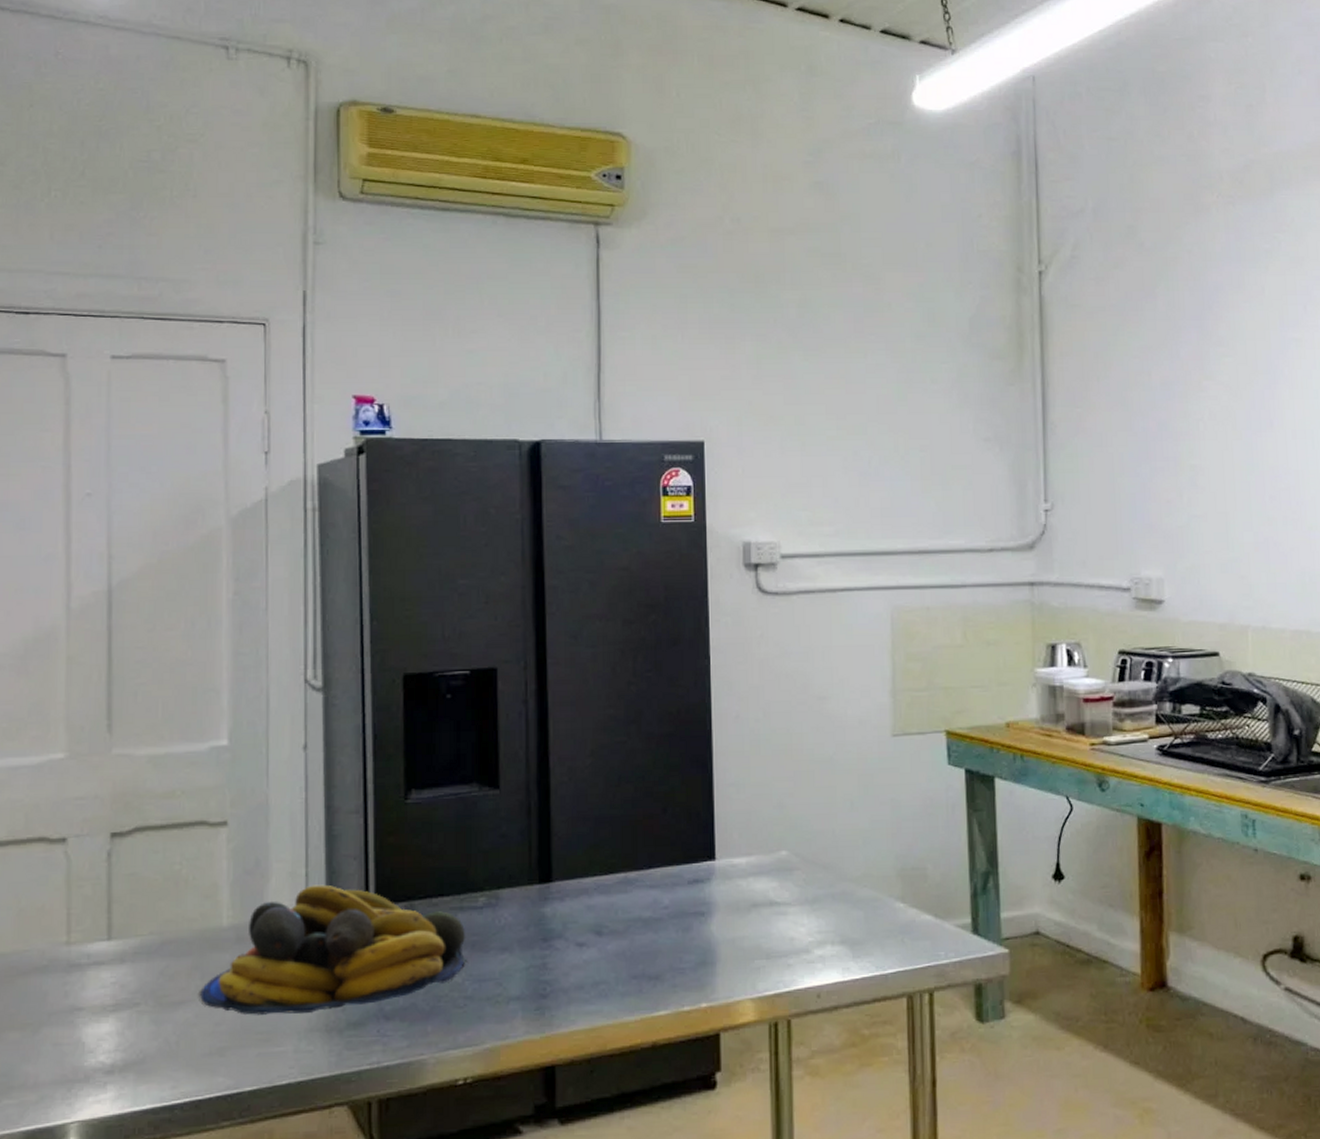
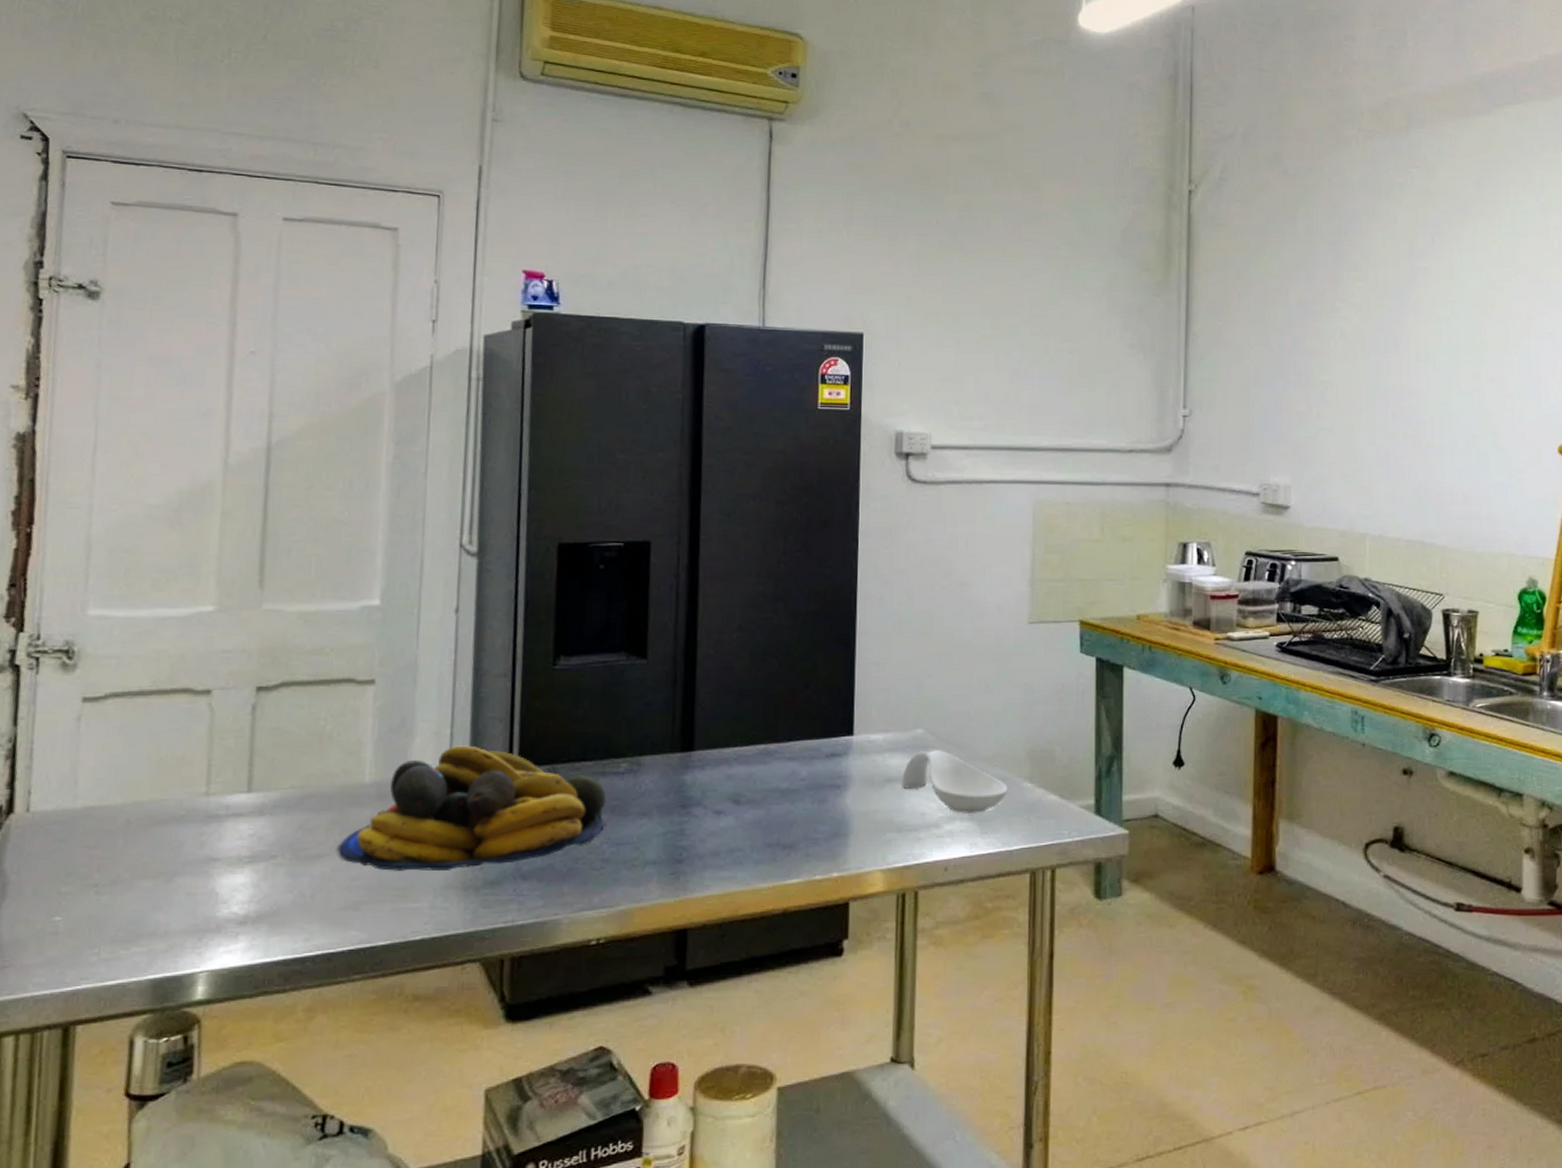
spoon rest: none [767,872,879,937] -> present [901,750,1008,814]

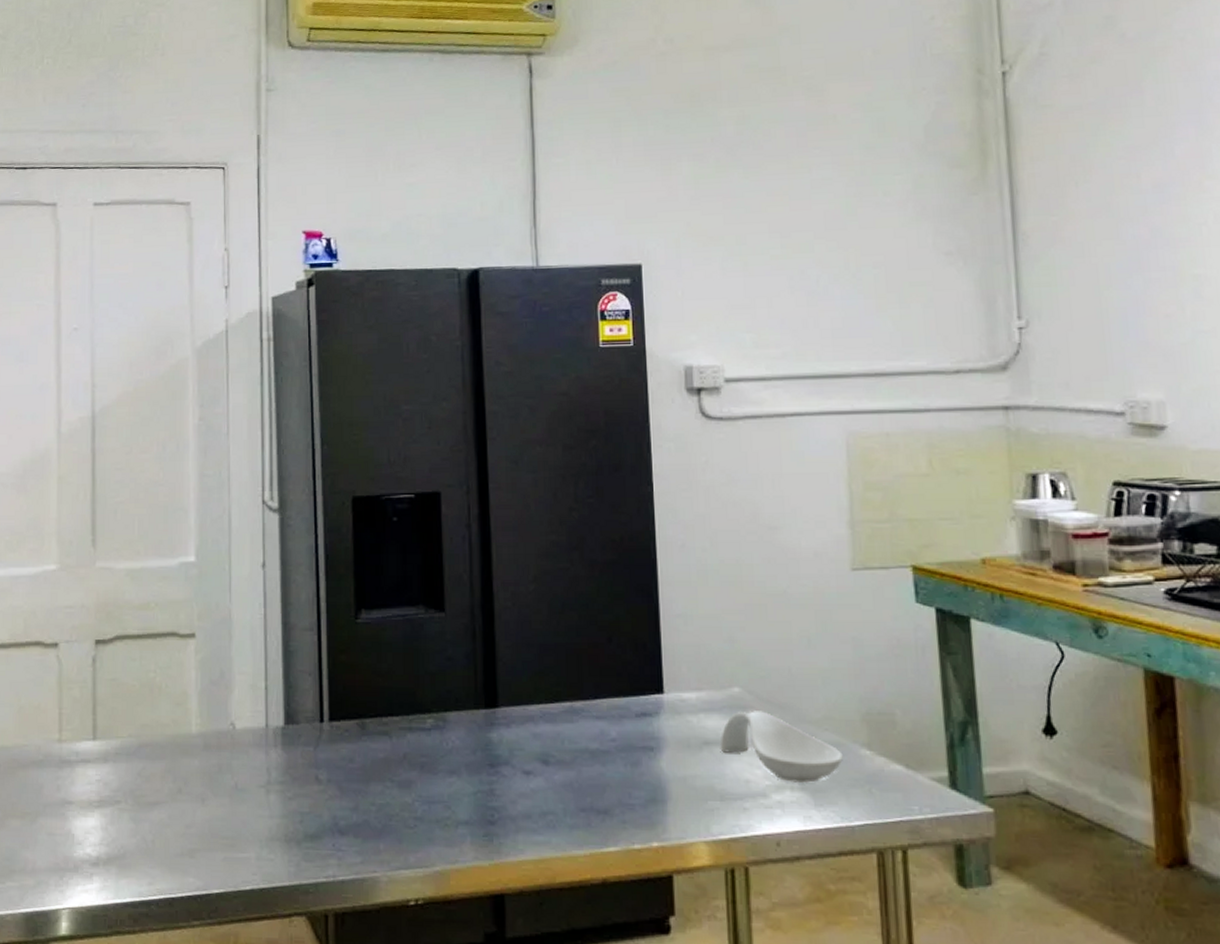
fruit bowl: present [338,745,607,871] -> none [173,698,417,822]

